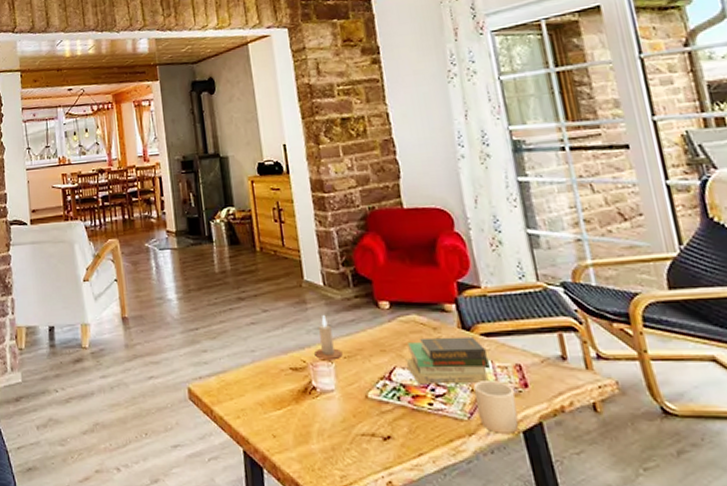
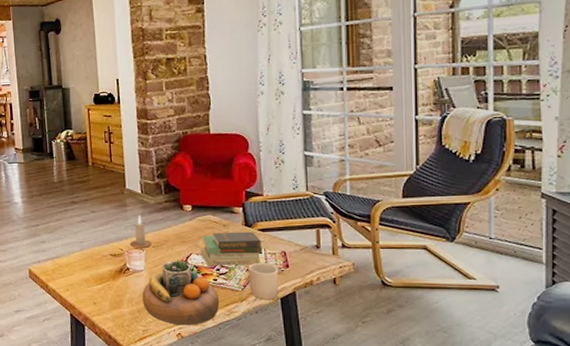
decorative bowl: none [335,374,441,470] -> present [142,259,220,325]

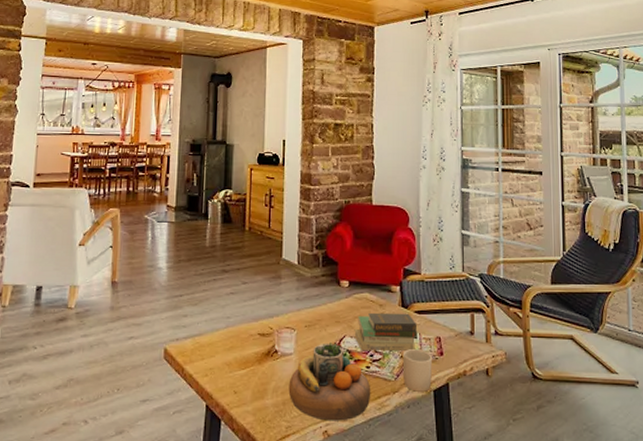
candle: present [130,215,152,248] -> none [281,290,304,327]

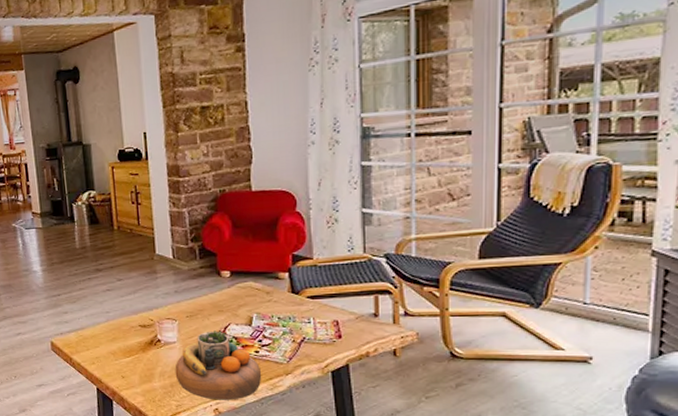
books: present [354,312,418,352] -> none [239,299,311,337]
mug: present [402,349,433,392] -> none [294,333,330,373]

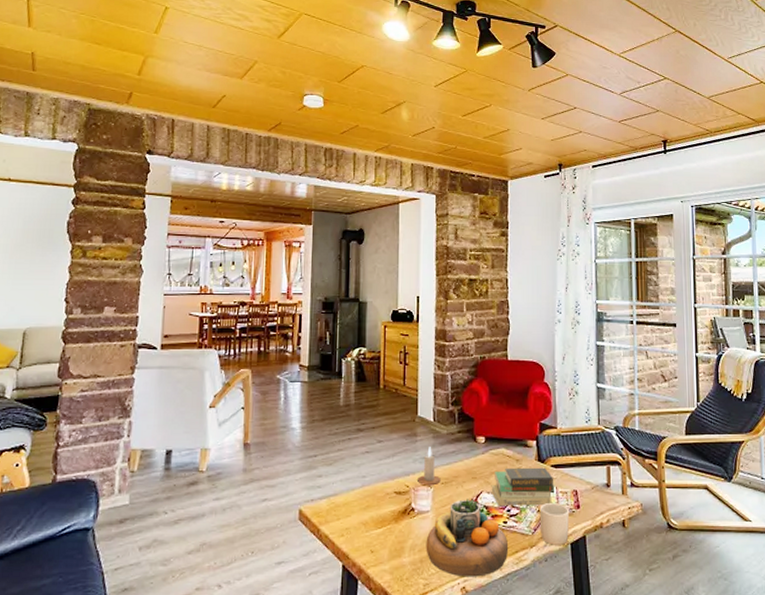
candle: none [161,283,185,318] -> present [418,447,441,485]
books: none [239,299,311,337] -> present [491,467,554,507]
mug: none [294,333,330,373] -> present [539,503,570,545]

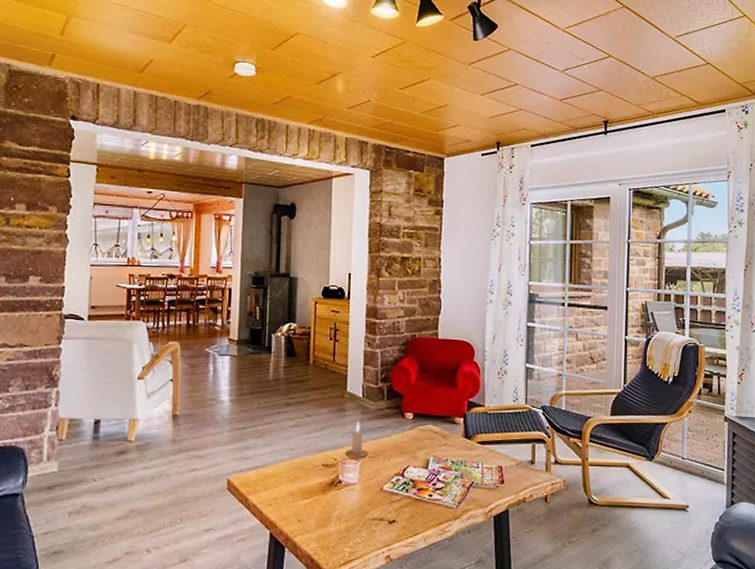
decorative bowl: present [426,498,509,577] -> none [352,471,433,546]
books: present [491,467,554,507] -> none [417,443,480,481]
mug: present [539,503,570,545] -> none [464,478,494,518]

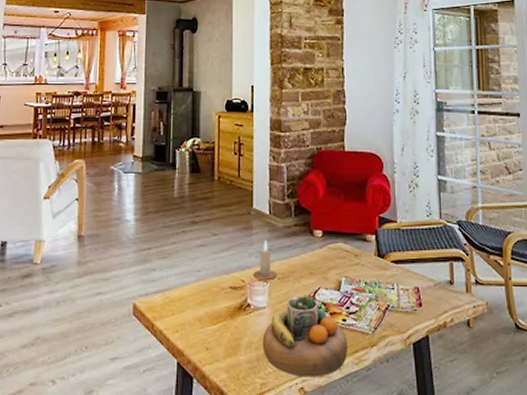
decorative bowl: none [352,471,433,546] -> present [262,294,348,377]

